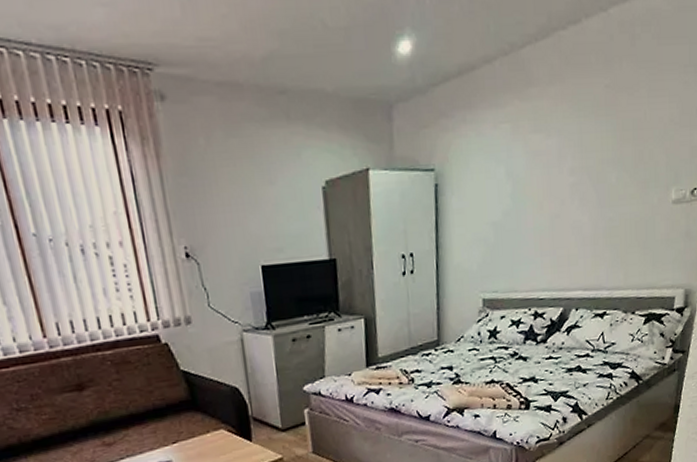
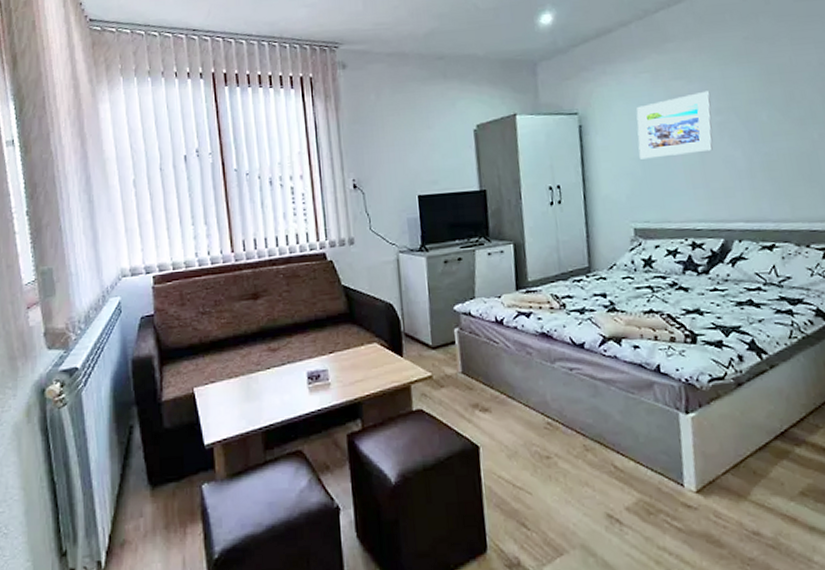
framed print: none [493,147,567,224] -> present [636,90,713,159]

